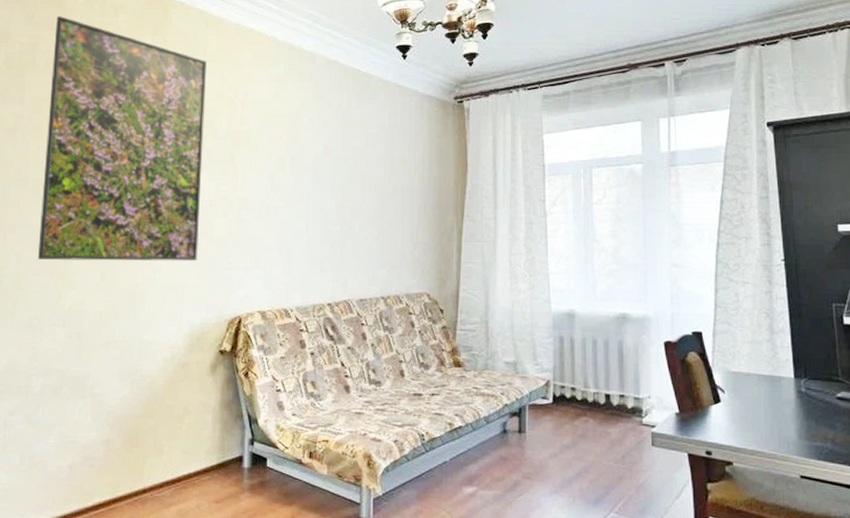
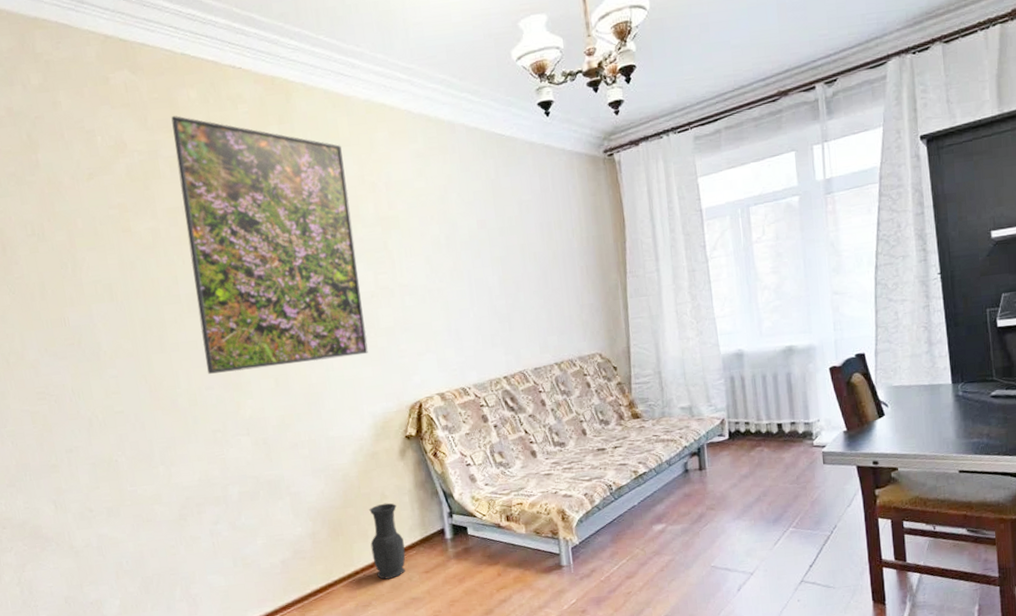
vase: none [163,419,199,504] -> present [369,502,406,580]

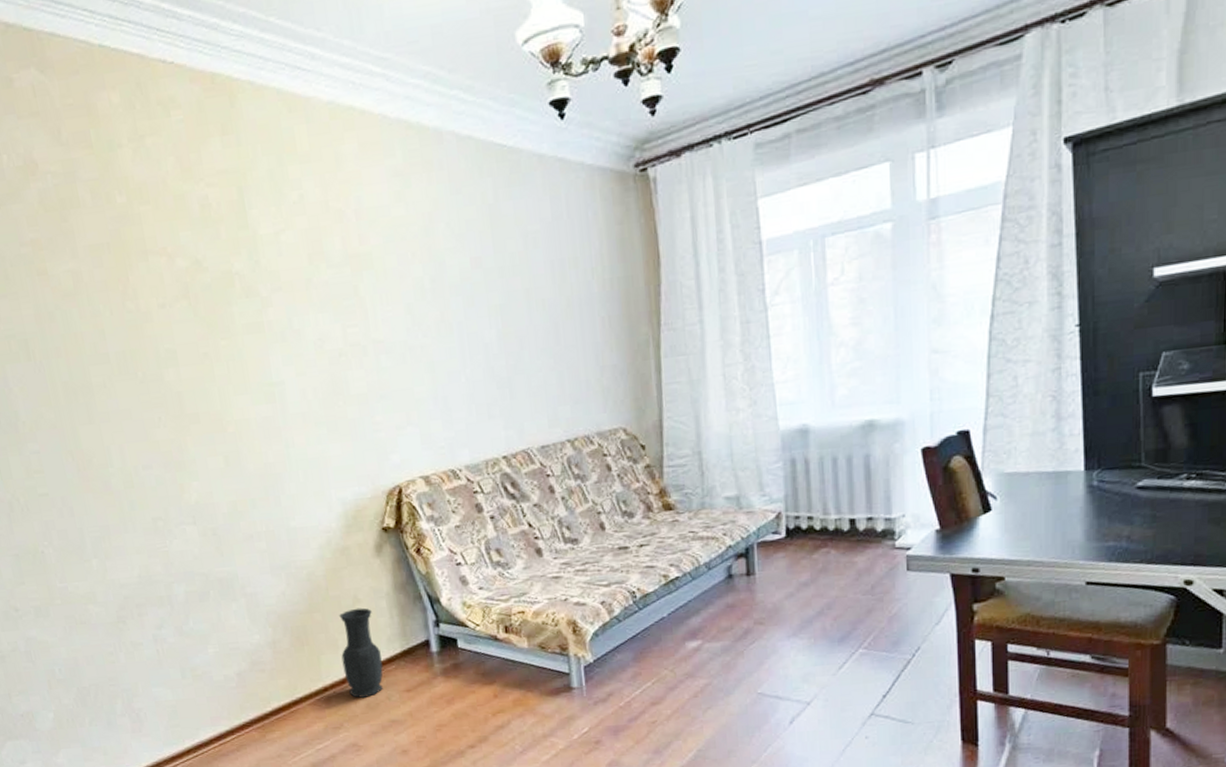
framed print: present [171,116,368,374] -> none [90,126,336,450]

